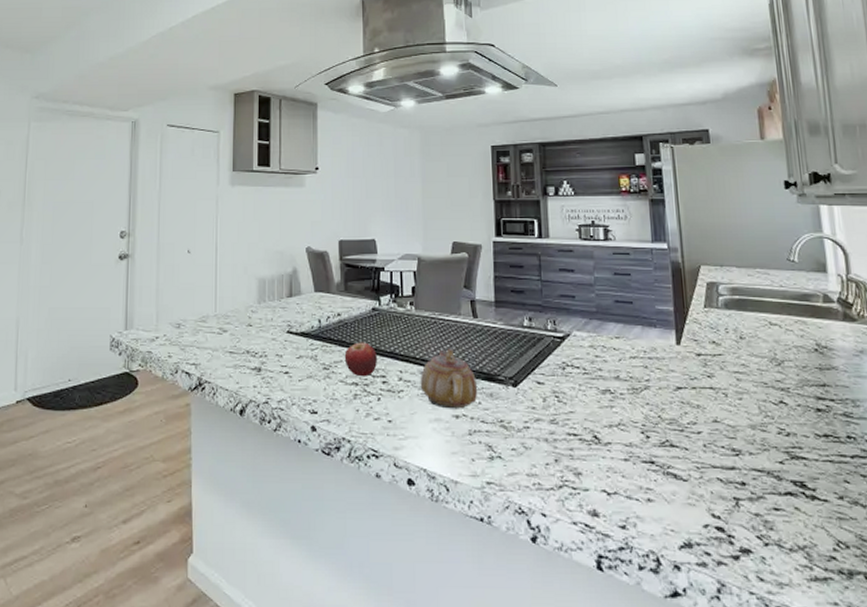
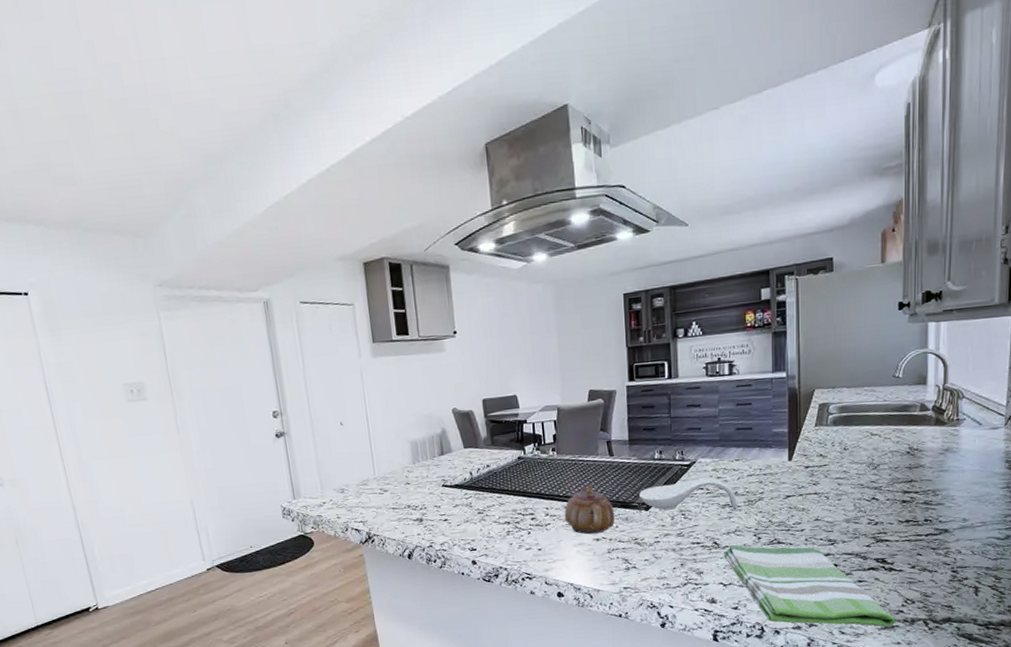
fruit: present [344,342,378,377] -> none [496,487,526,517]
spoon rest: none [506,355,621,396] -> present [639,478,738,510]
dish towel: none [606,441,828,579] -> present [724,544,895,627]

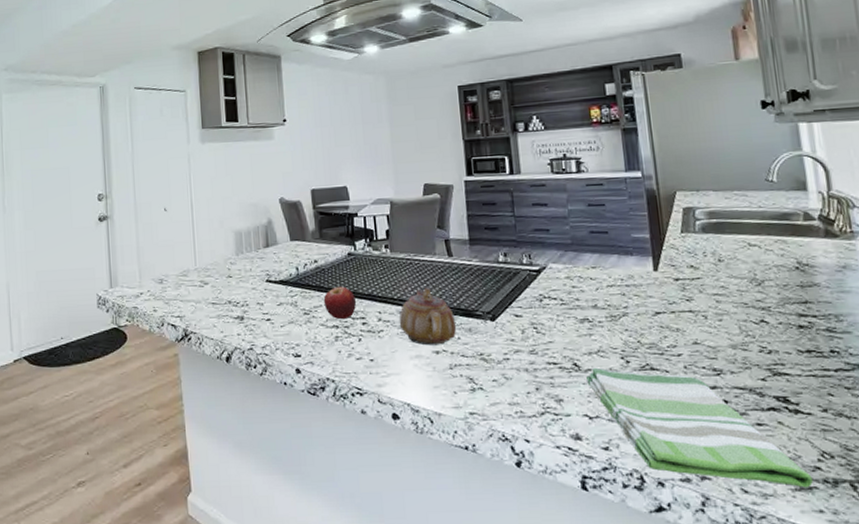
fruit: none [496,487,526,517] -> present [323,286,357,320]
spoon rest: present [639,478,738,510] -> none [483,286,599,324]

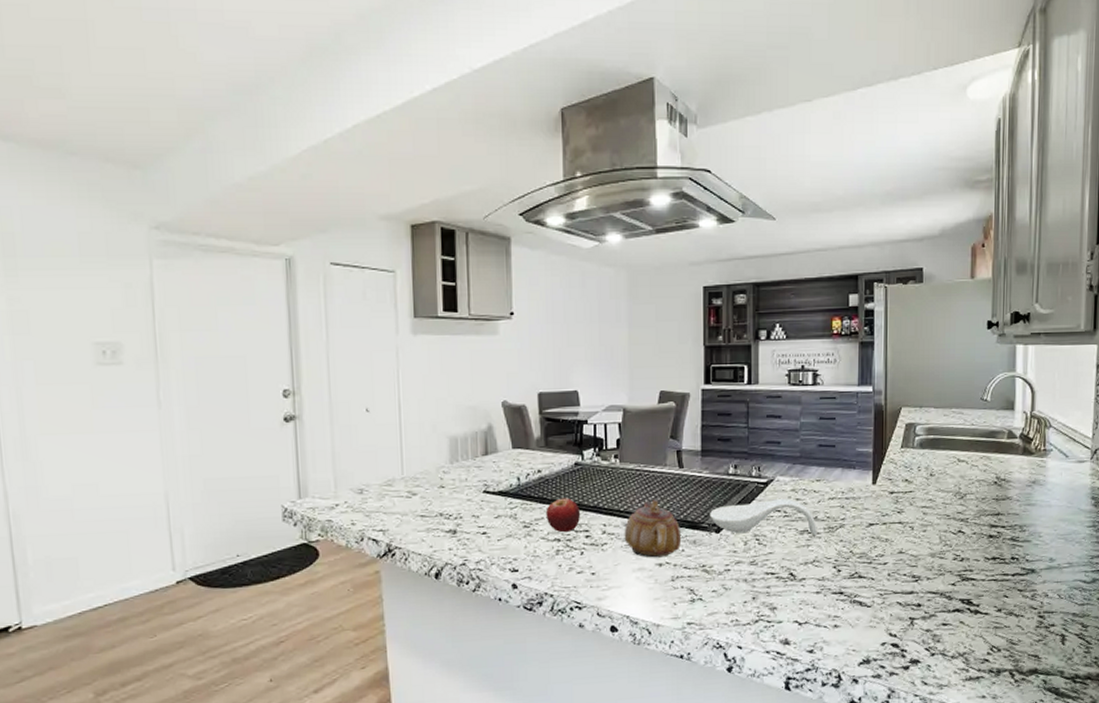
spoon rest: none [483,286,599,324] -> present [710,499,818,535]
dish towel: present [586,367,813,488] -> none [800,576,980,678]

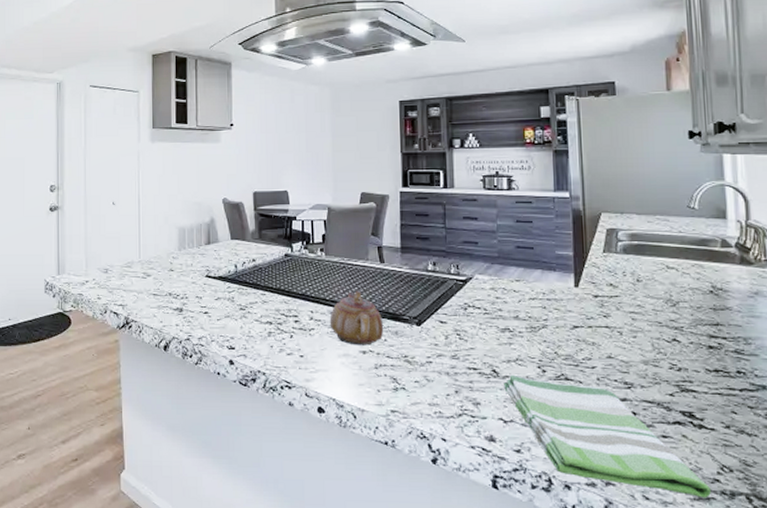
fruit: present [545,498,581,533] -> none [259,285,291,317]
spoon rest: present [710,499,818,535] -> none [411,297,520,334]
dish towel: none [800,576,980,678] -> present [504,374,711,498]

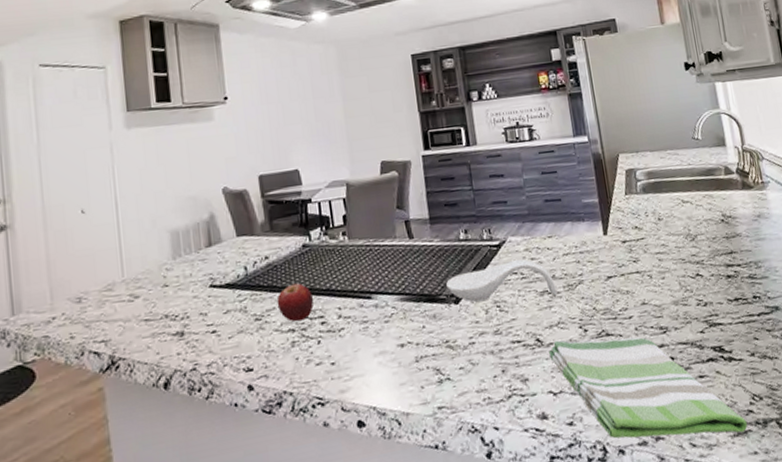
fruit: none [259,285,291,317] -> present [276,283,314,322]
teapot: present [329,290,384,346] -> none [360,274,421,339]
spoon rest: none [411,297,520,334] -> present [446,259,558,302]

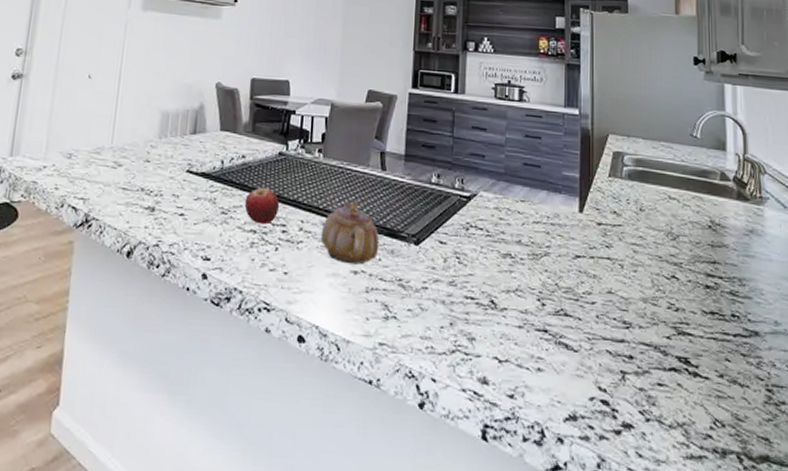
teapot: none [360,274,421,339] -> present [320,200,380,265]
spoon rest: present [446,259,558,302] -> none [410,216,521,261]
dish towel: present [549,337,747,439] -> none [501,307,703,457]

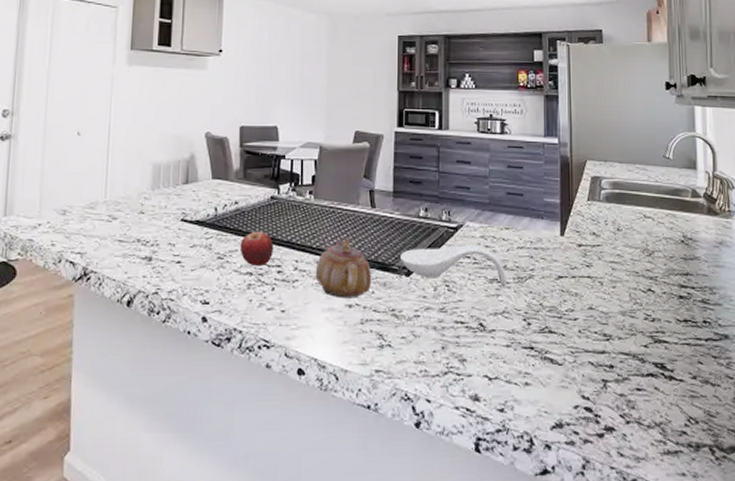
spoon rest: none [410,216,521,261] -> present [400,245,507,284]

